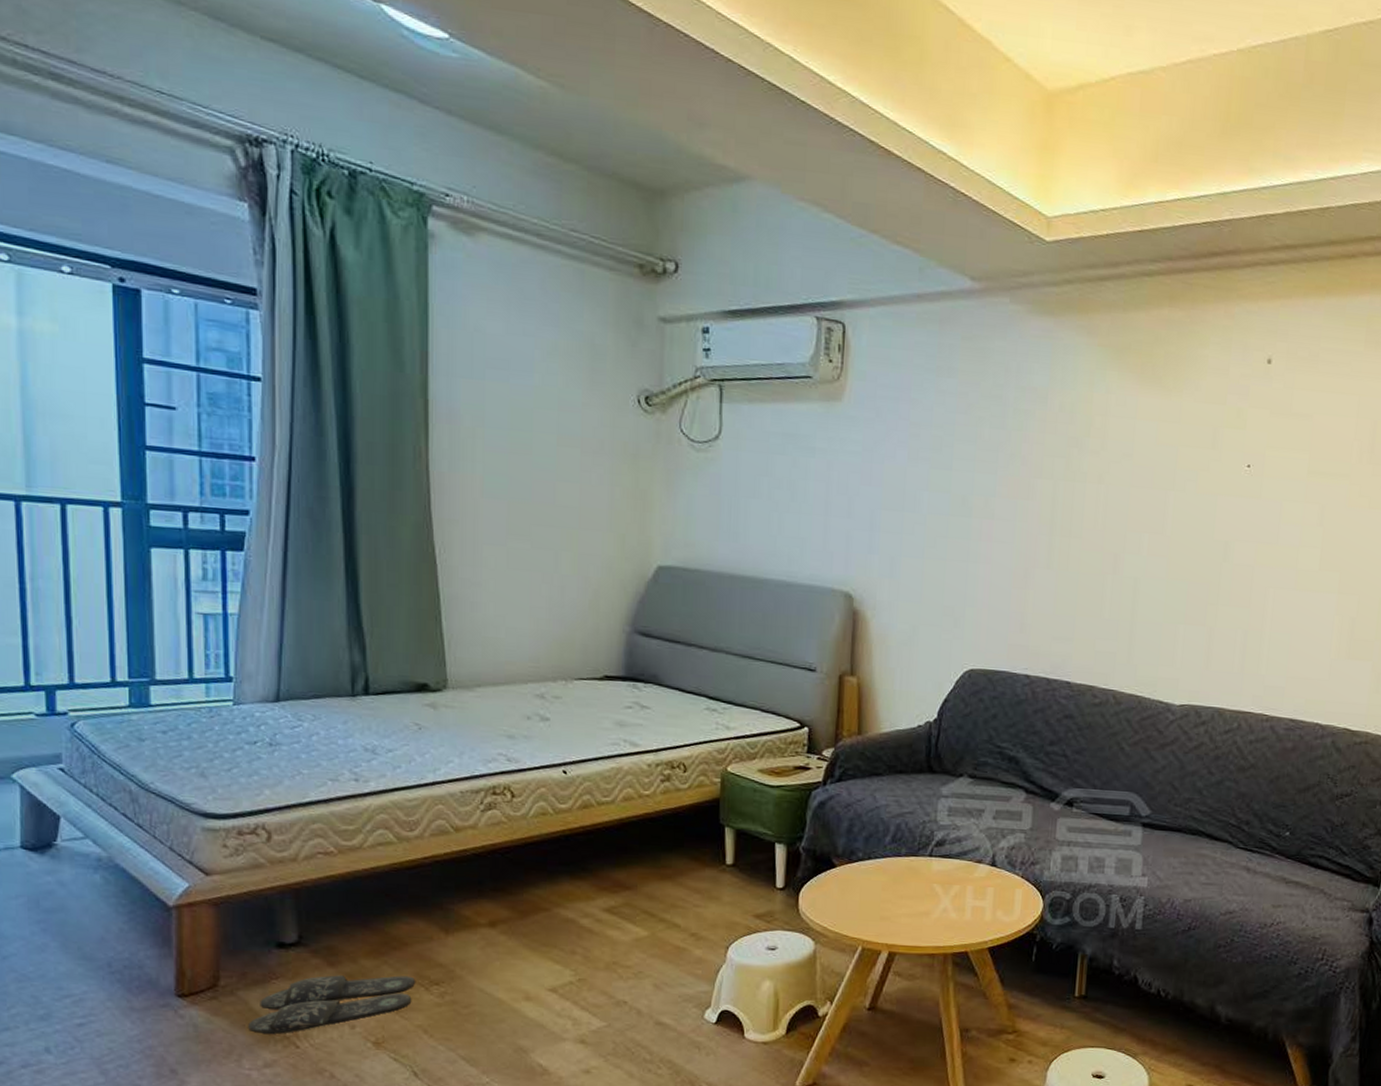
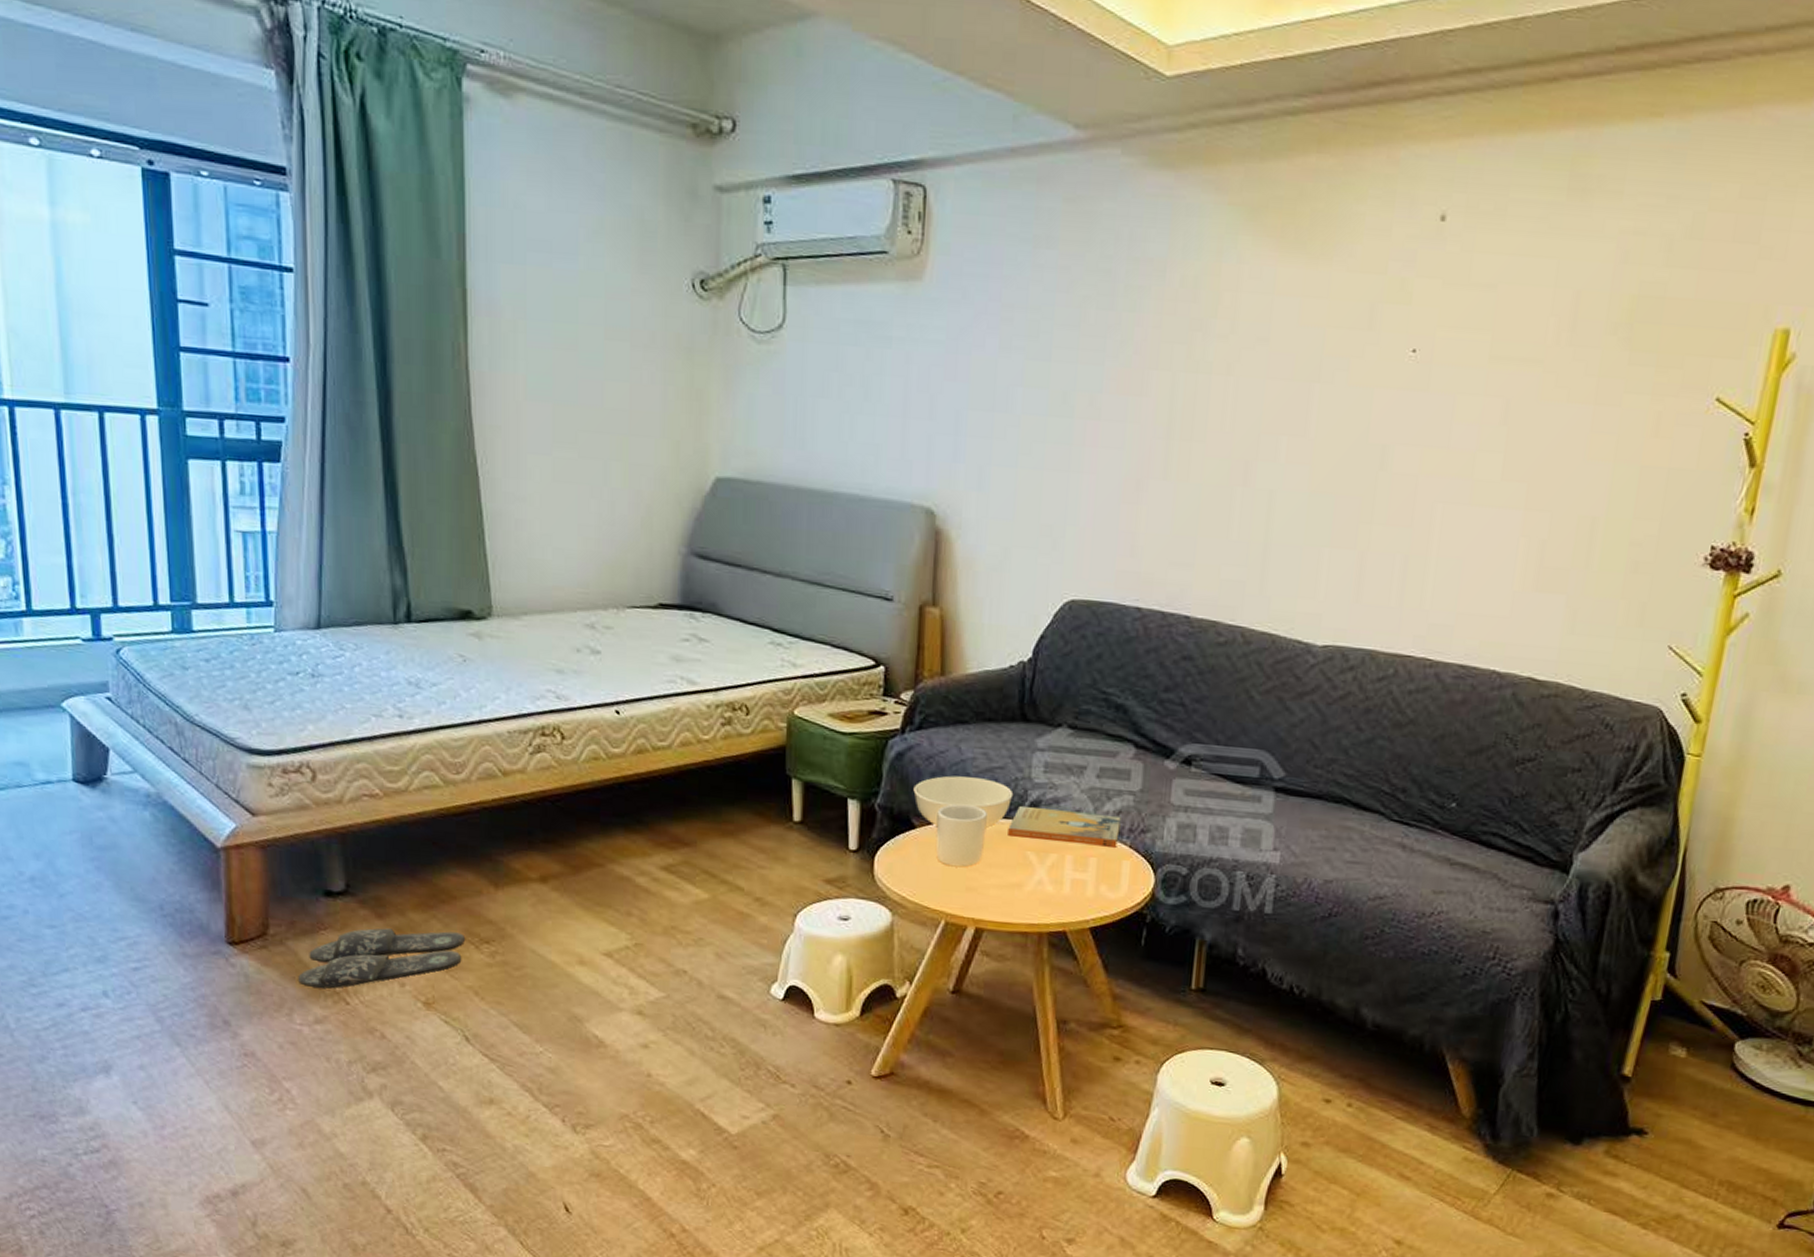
bowl: none [834,821,922,866] -> present [913,775,1014,829]
mug: none [853,845,899,900] -> present [935,804,987,868]
book: none [917,845,1014,878] -> present [1008,806,1121,847]

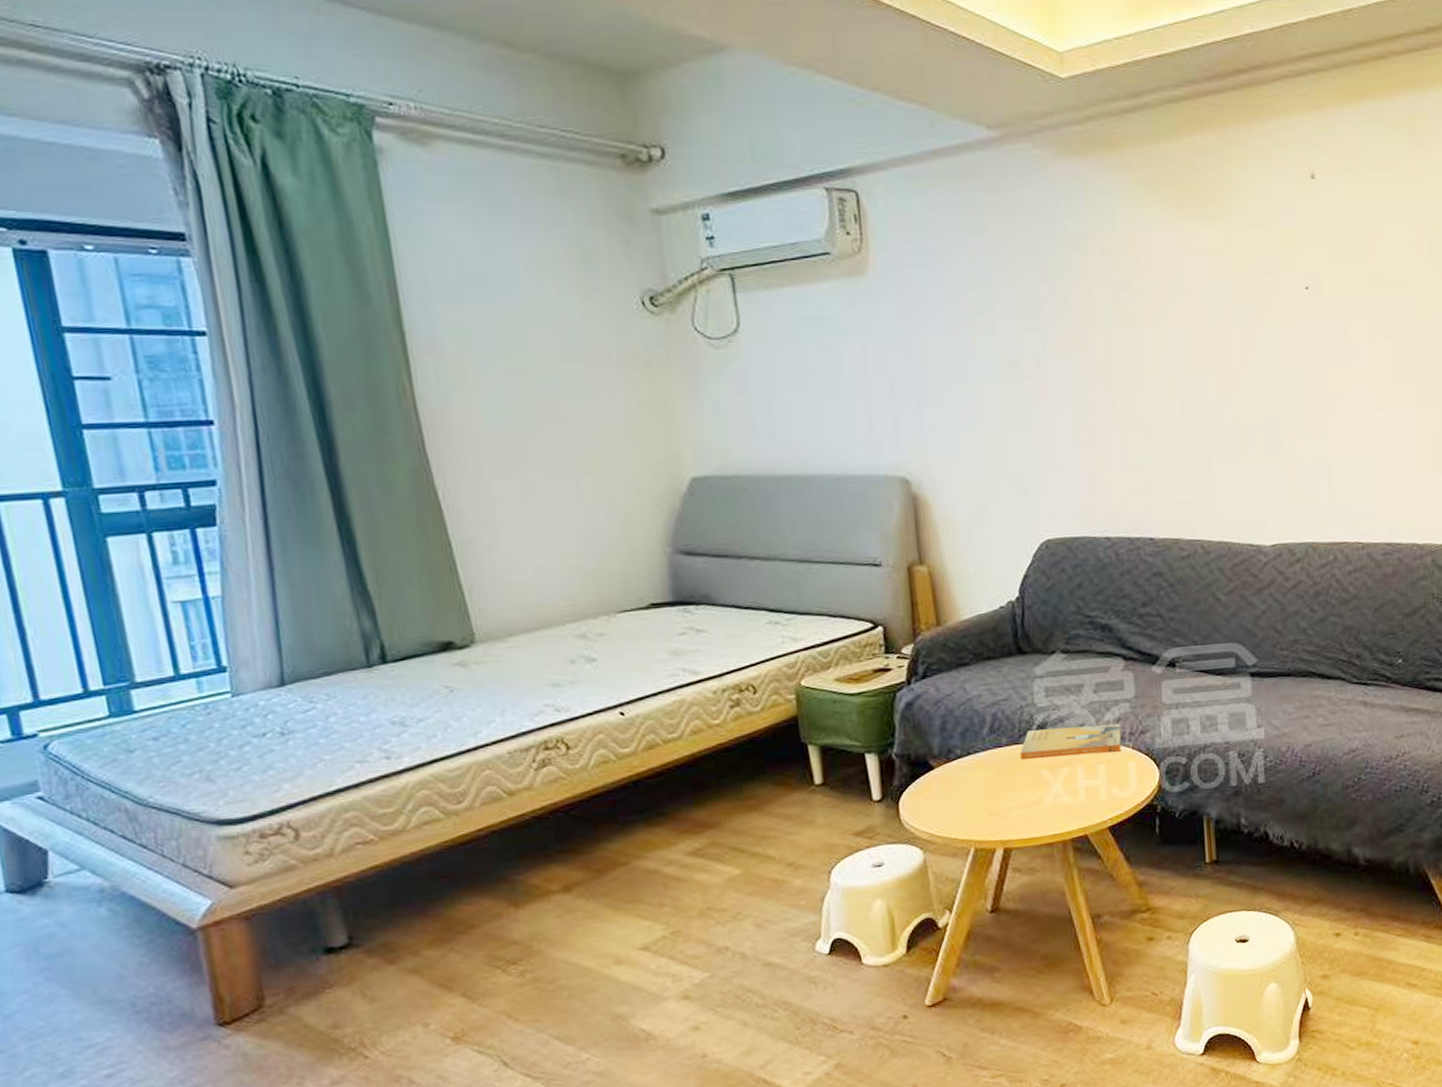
slippers: present [298,928,465,989] -> none [305,960,489,1050]
bowl: present [913,775,1014,829] -> none [926,712,1021,765]
mug: present [935,804,987,868] -> none [952,738,1001,798]

